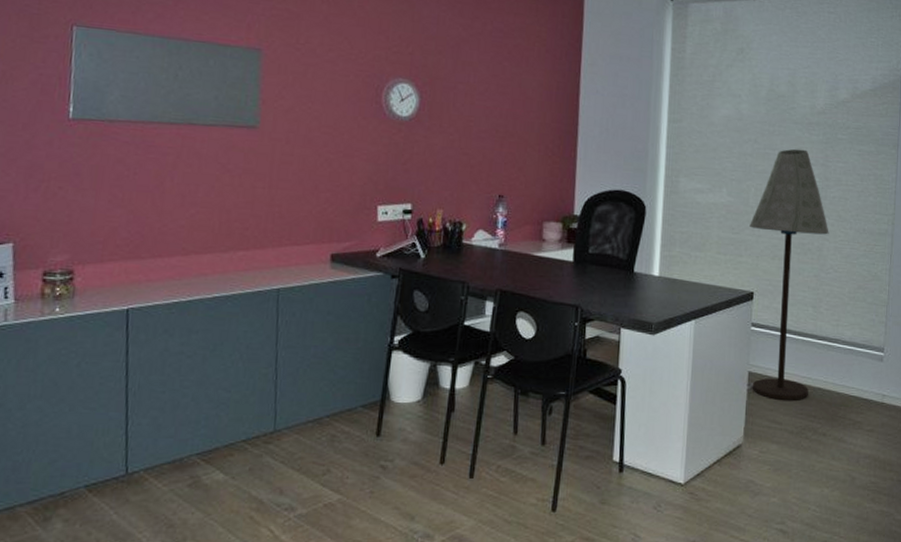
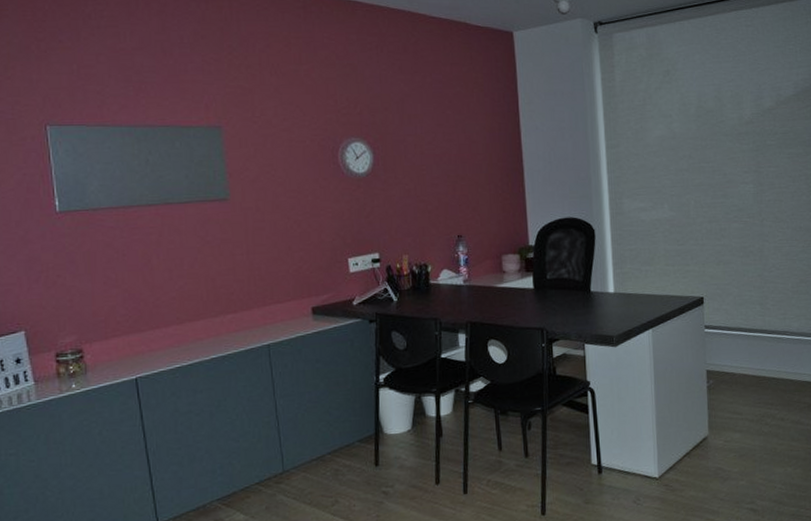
floor lamp: present [750,148,829,400] -> none [693,159,768,393]

